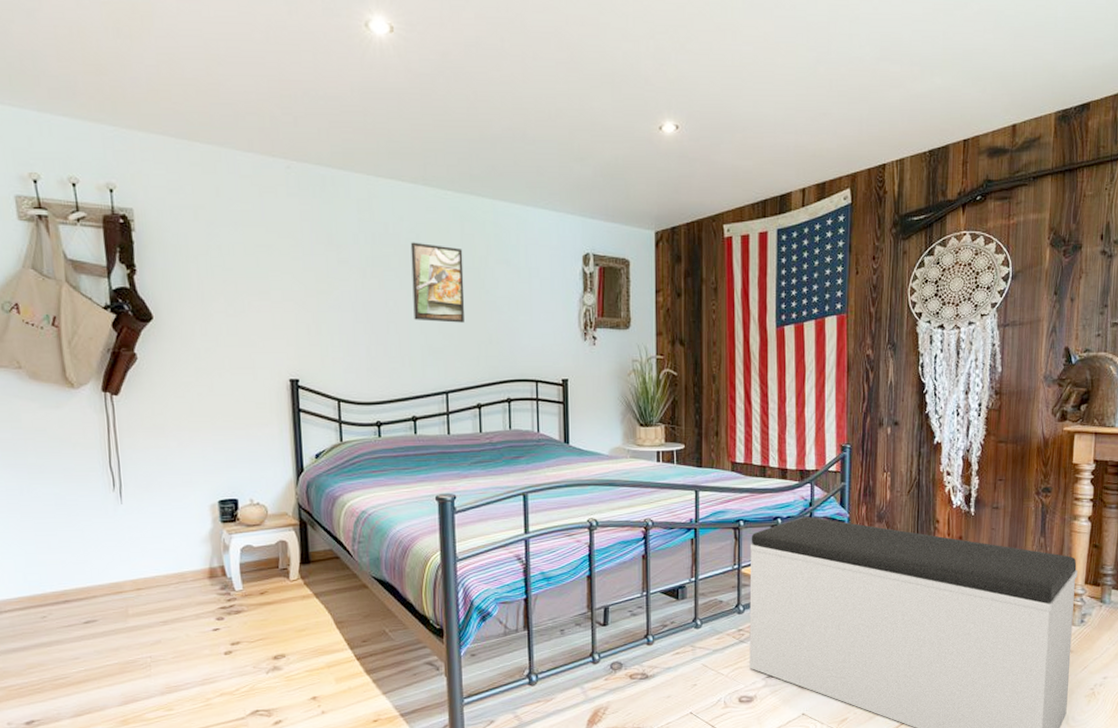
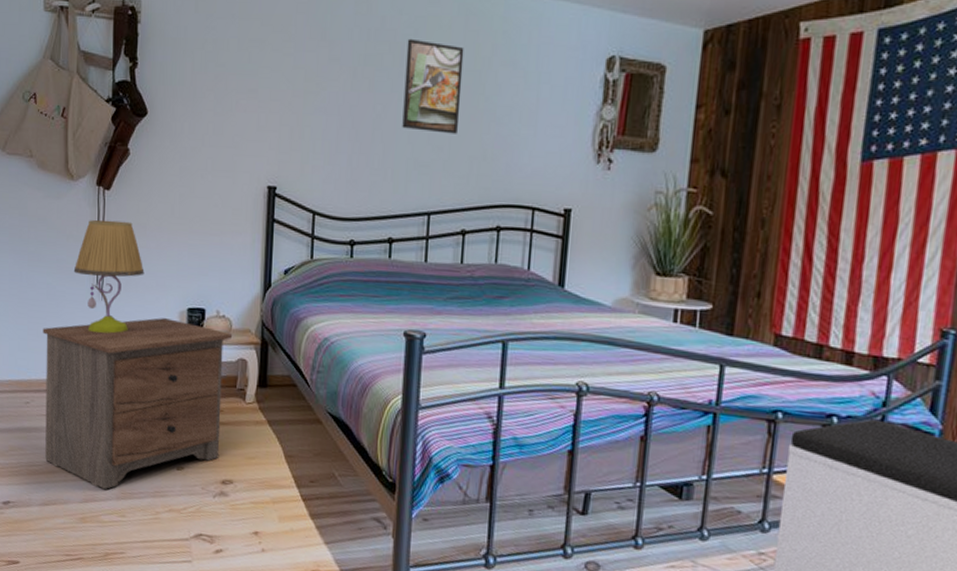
nightstand: none [54,513,270,688] -> present [43,318,233,490]
table lamp: none [84,424,167,536] -> present [73,219,145,334]

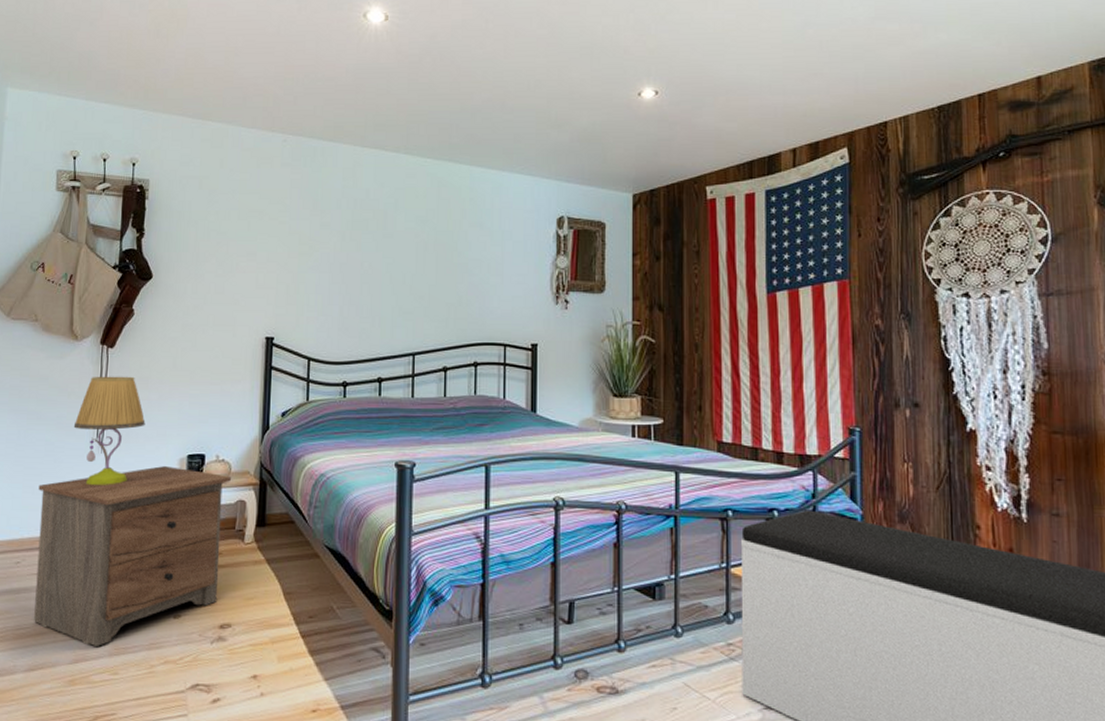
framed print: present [402,38,464,134] -> none [387,206,438,284]

